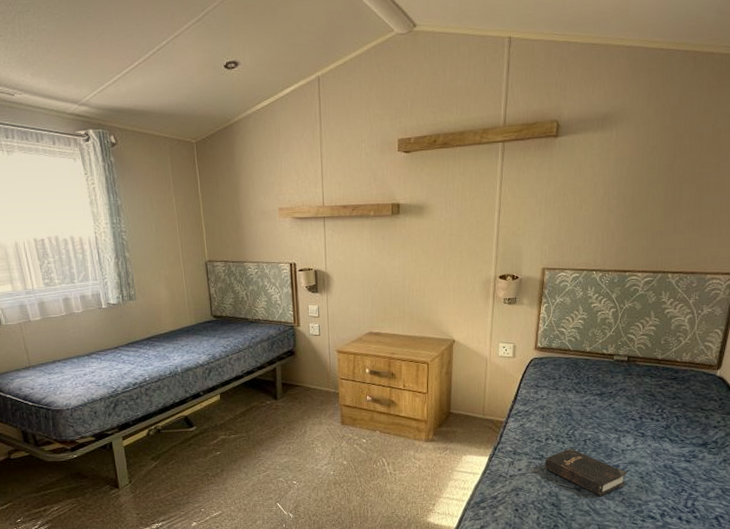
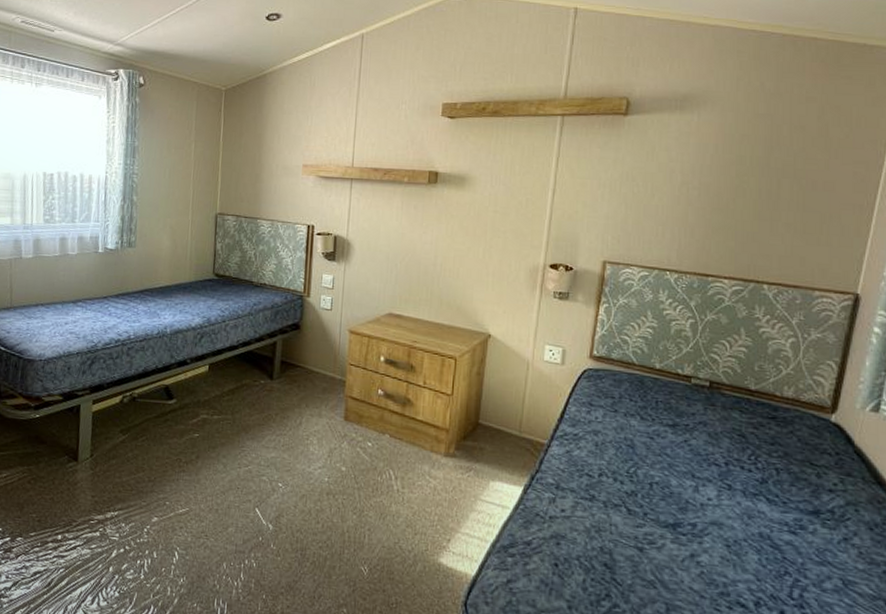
hardback book: present [545,448,627,497] -> none [596,491,707,565]

